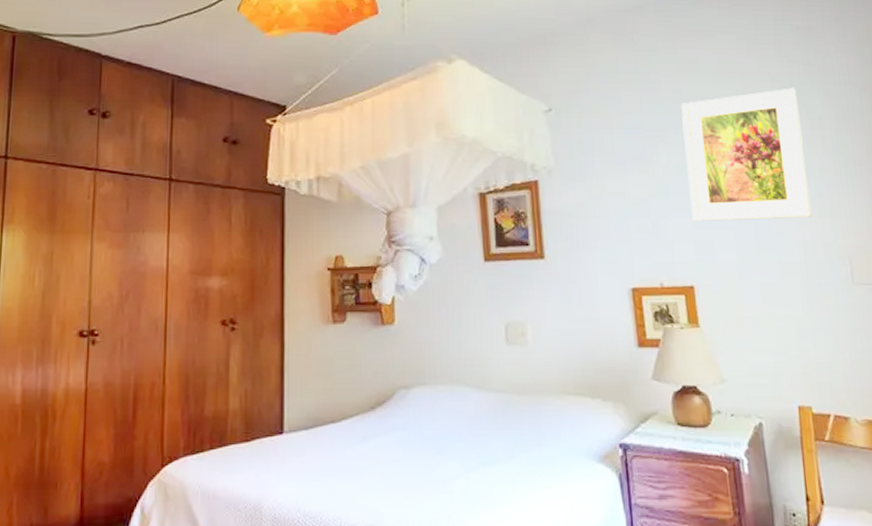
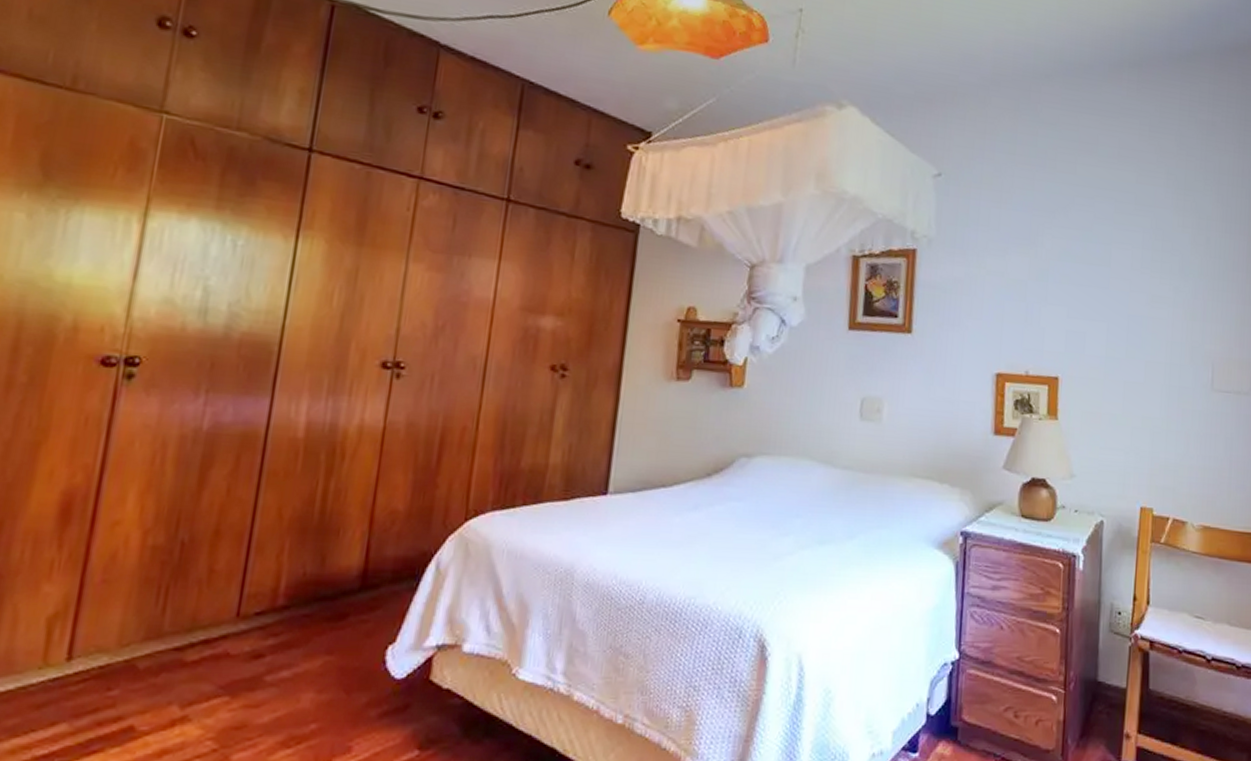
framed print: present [681,87,812,221] -> none [1067,182,1190,319]

